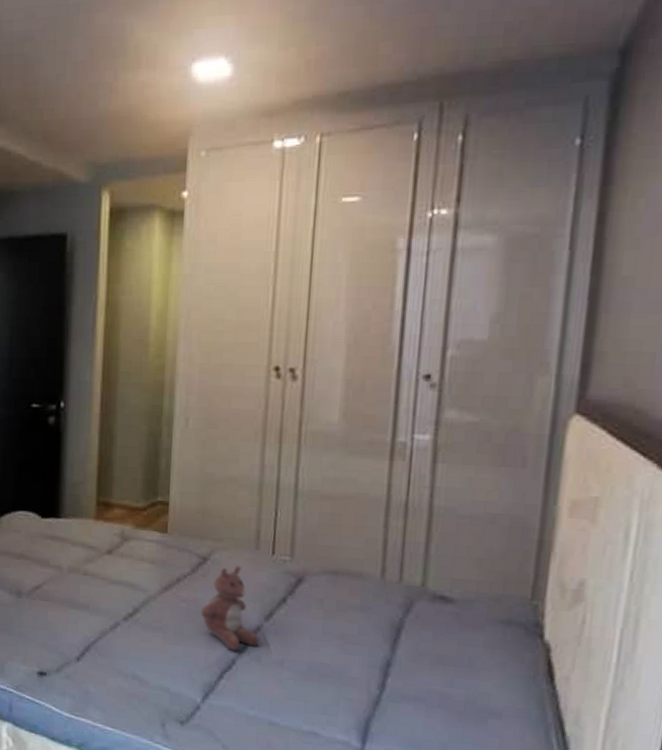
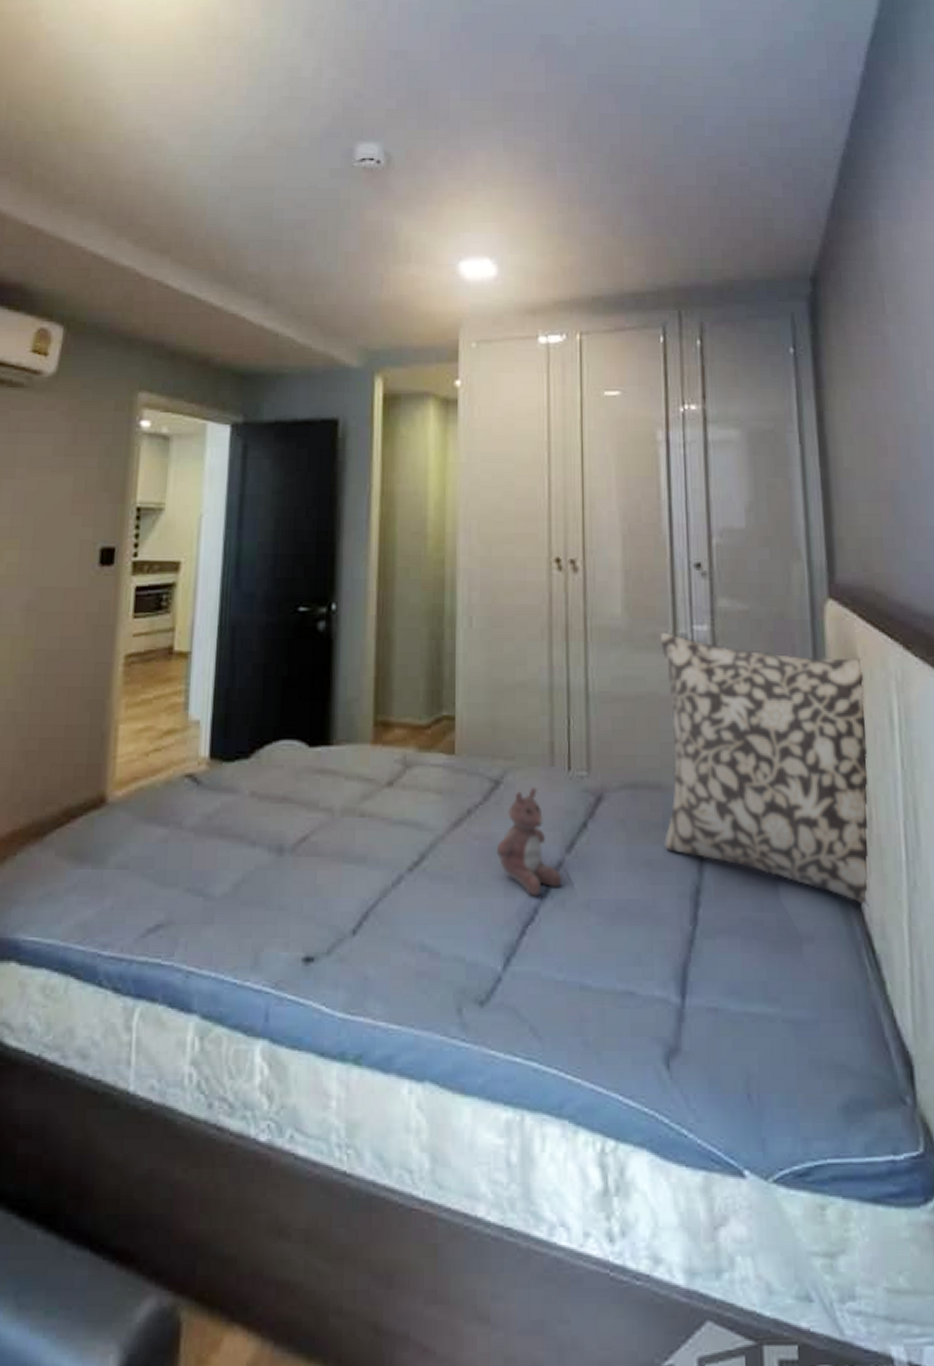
pillow: none [360,439,605,697] -> present [660,632,869,906]

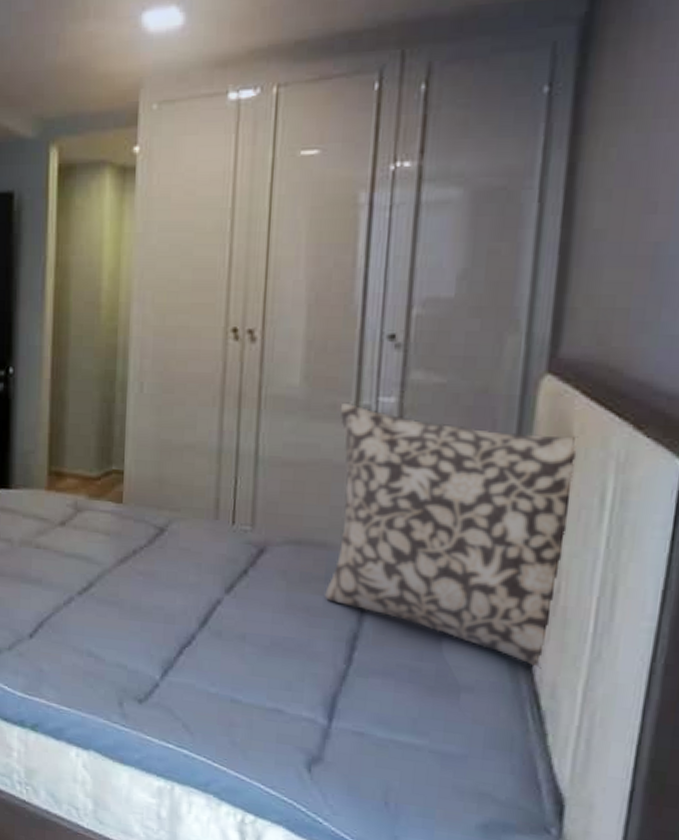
stuffed animal: present [496,788,562,897] -> none [158,536,220,626]

